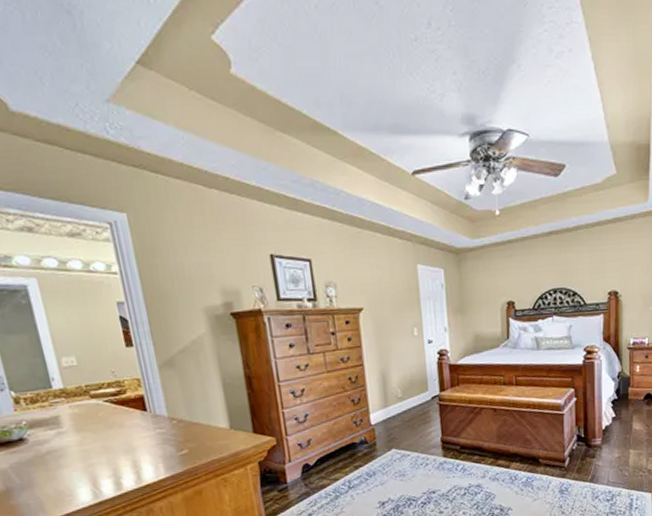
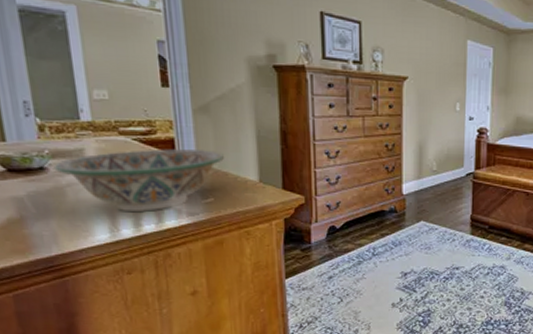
decorative bowl: none [32,403,193,472] -> present [53,149,224,212]

